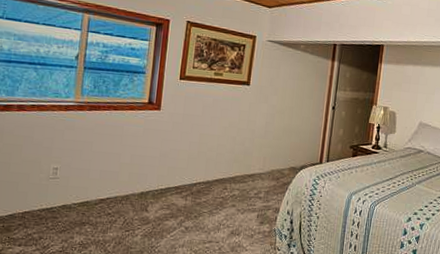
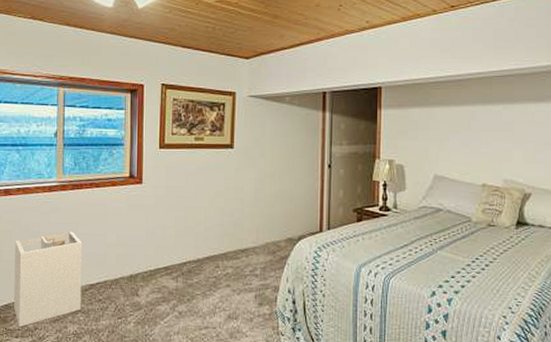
laundry hamper: none [19,149,96,236] -> present [14,231,83,327]

